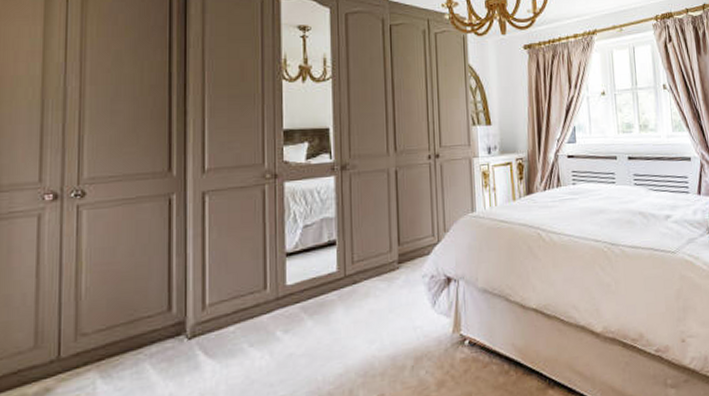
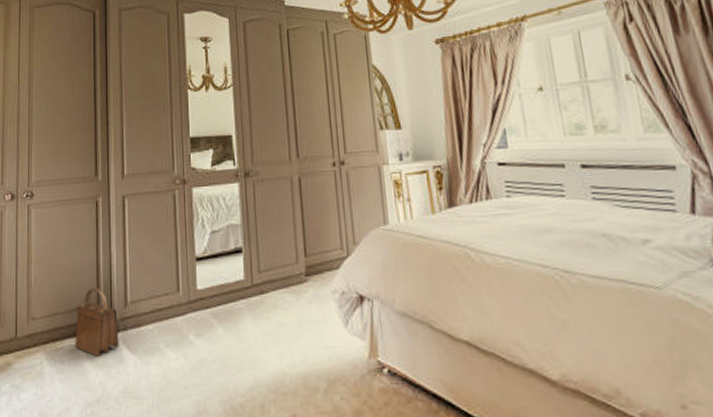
handbag: none [138,292,195,367] -> present [75,287,119,357]

